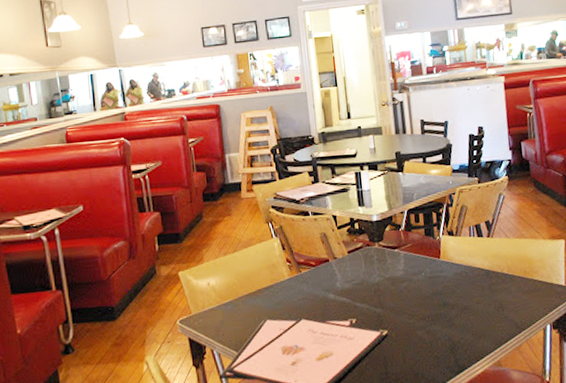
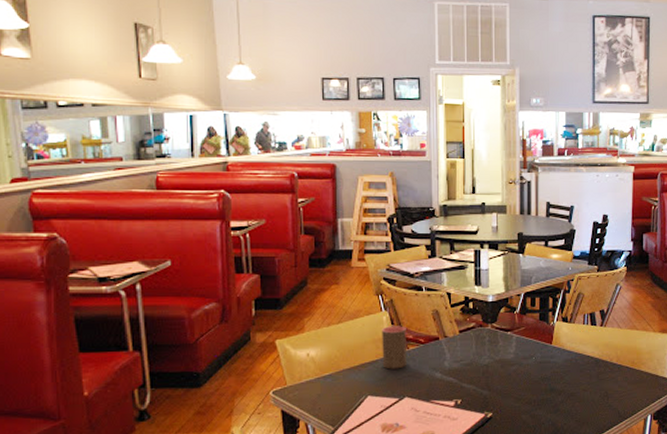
cup: none [274,250,300,294] -> present [382,326,406,370]

